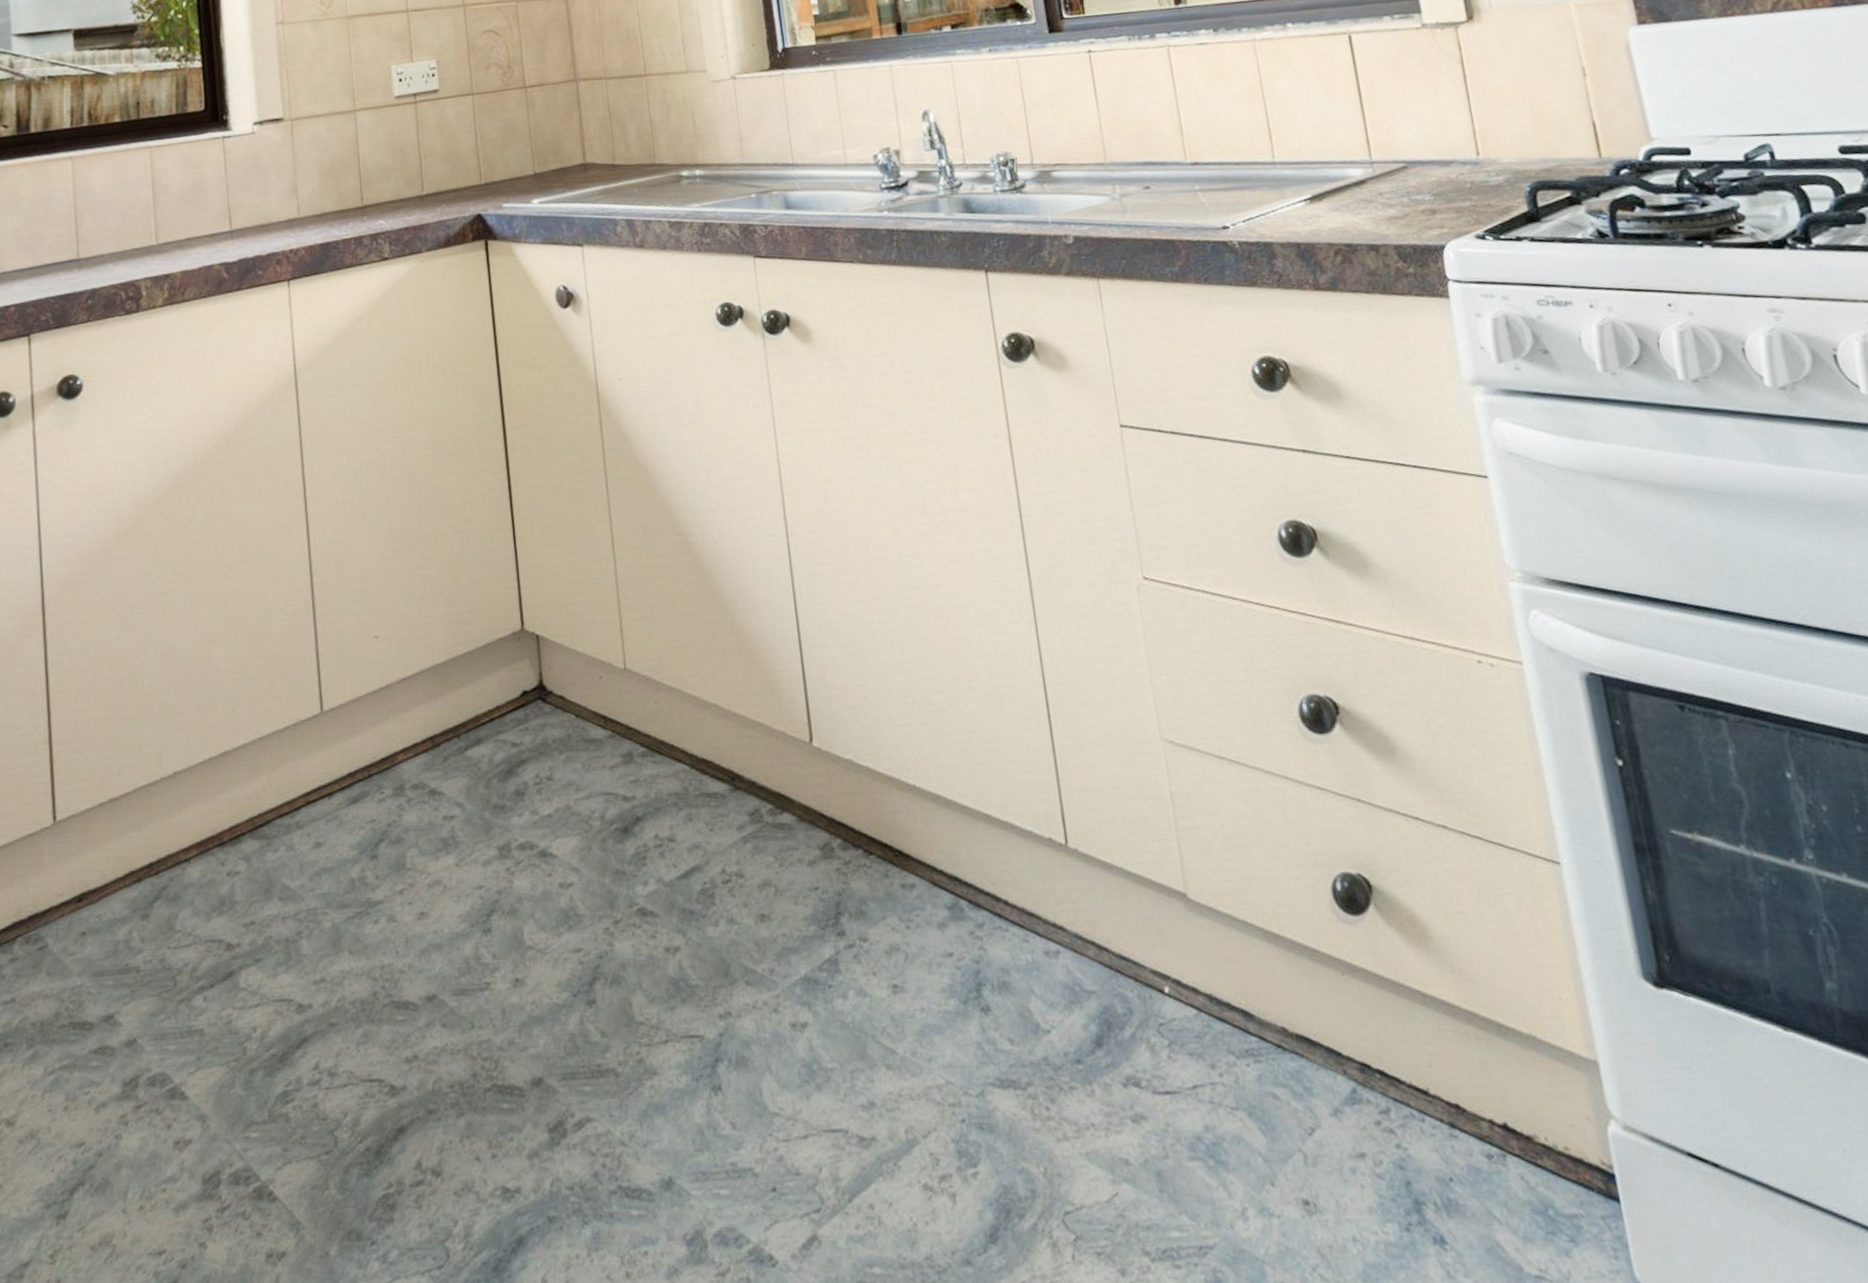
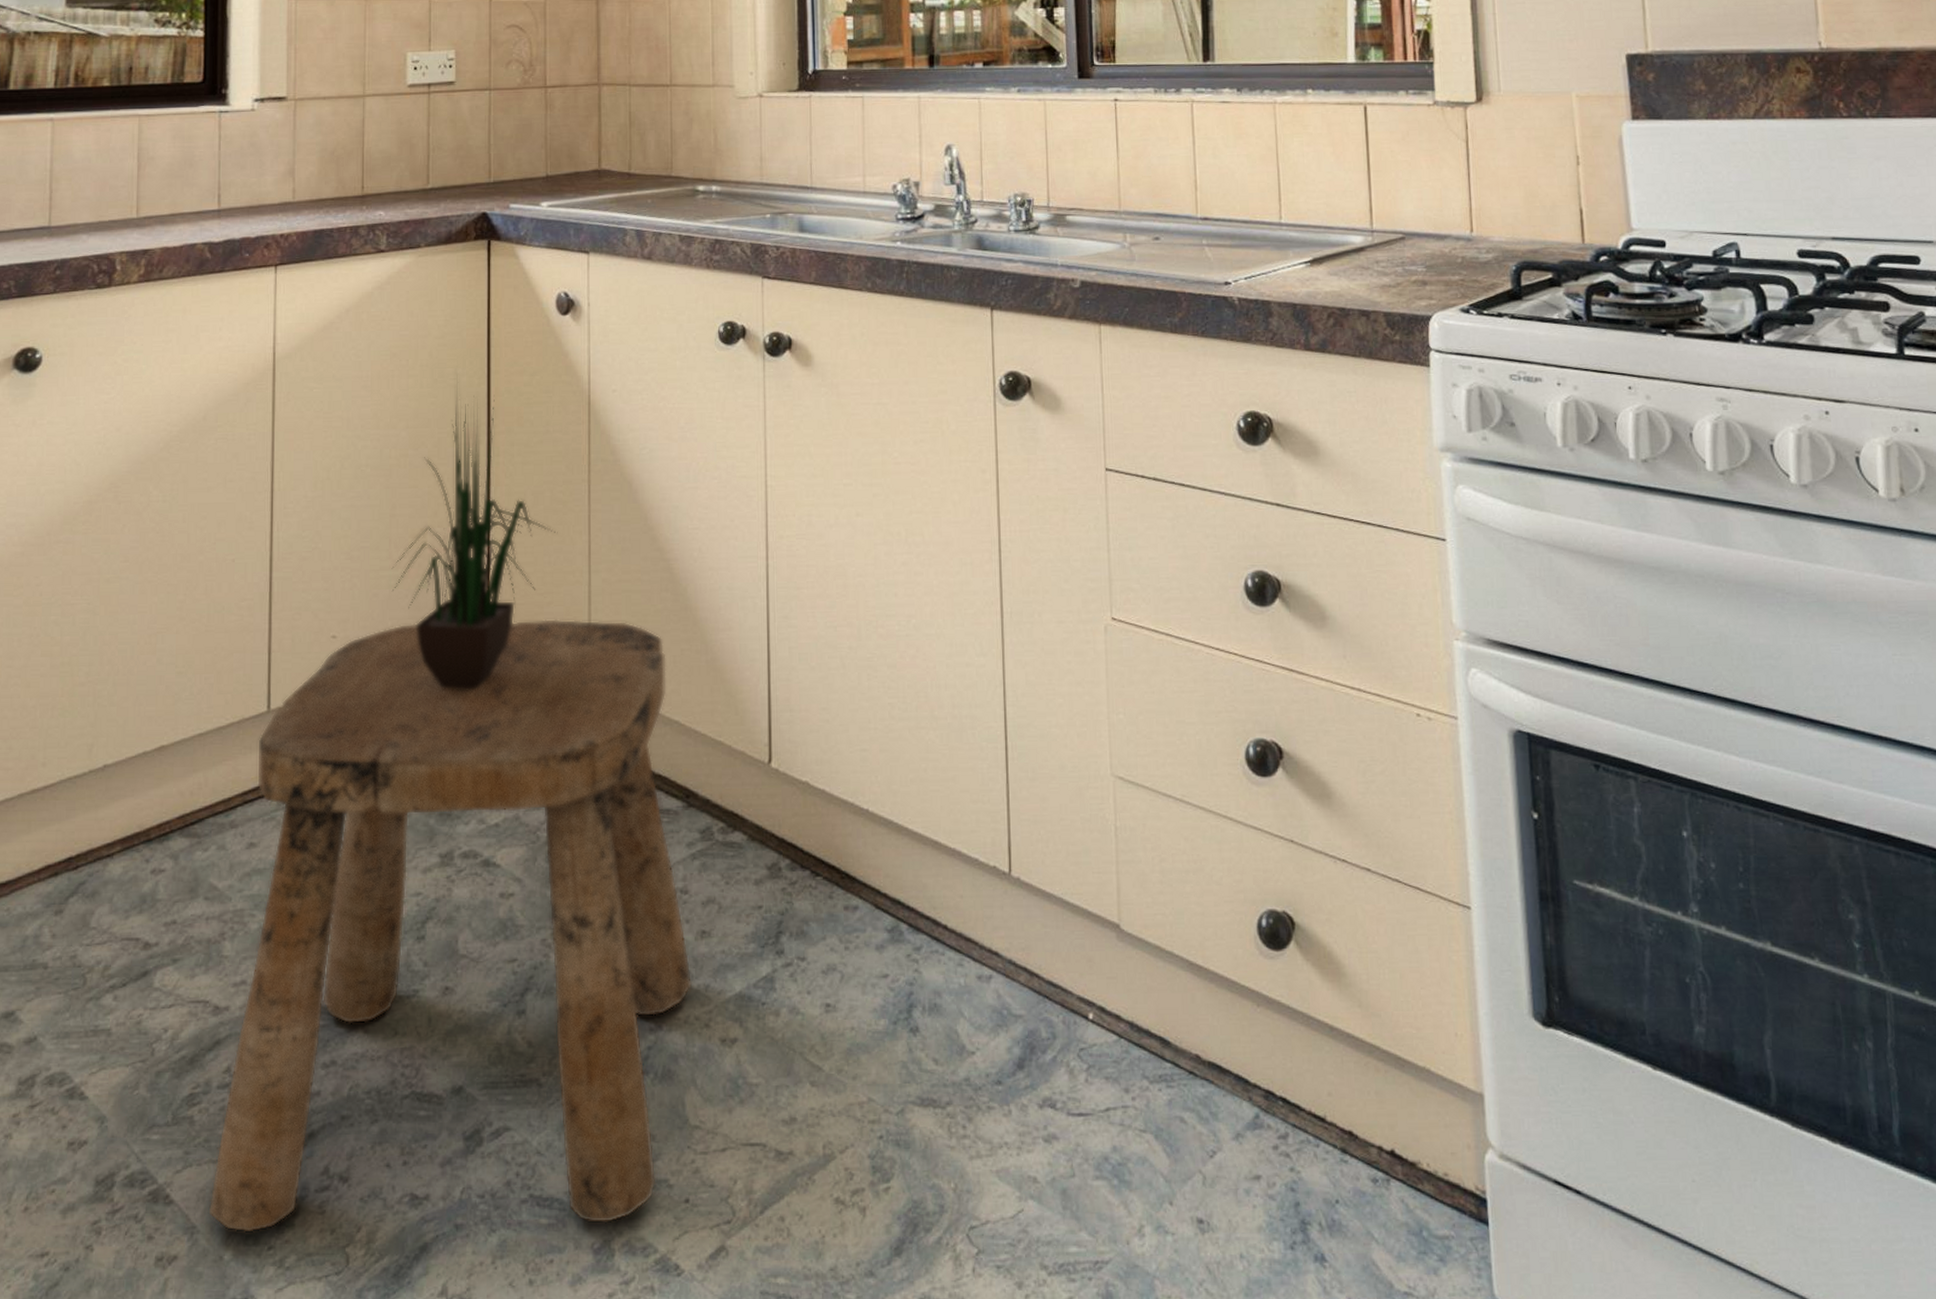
stool: none [310,606,757,1228] -> present [208,619,693,1233]
potted plant: none [424,382,580,683] -> present [391,383,558,690]

